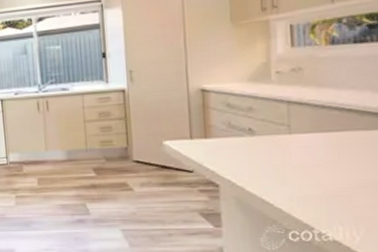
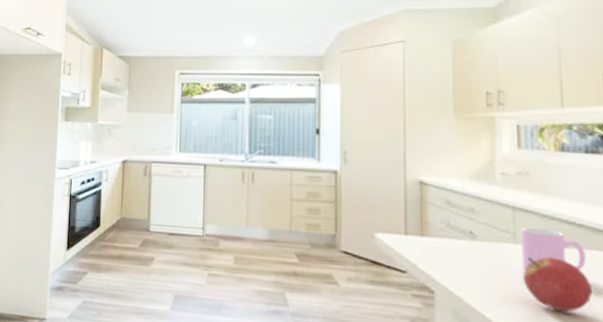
cup: none [295,117,354,156] -> present [520,226,586,270]
fruit: none [297,141,360,187] -> present [522,257,593,312]

